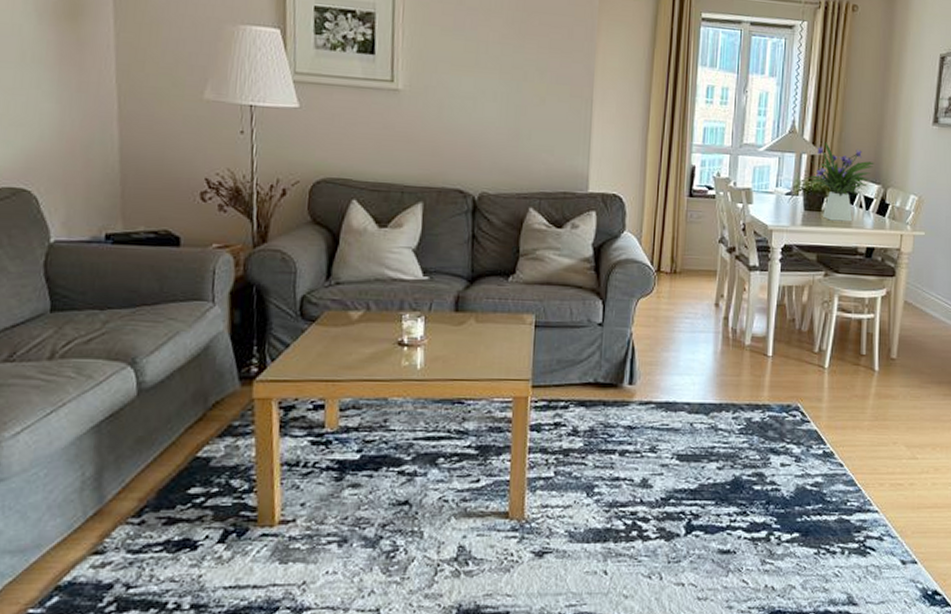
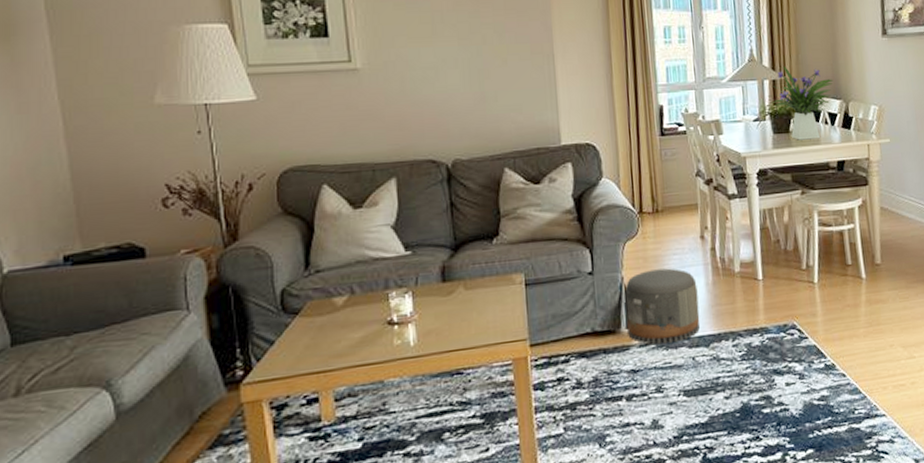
pouf: none [629,330,705,406] -> present [624,268,700,345]

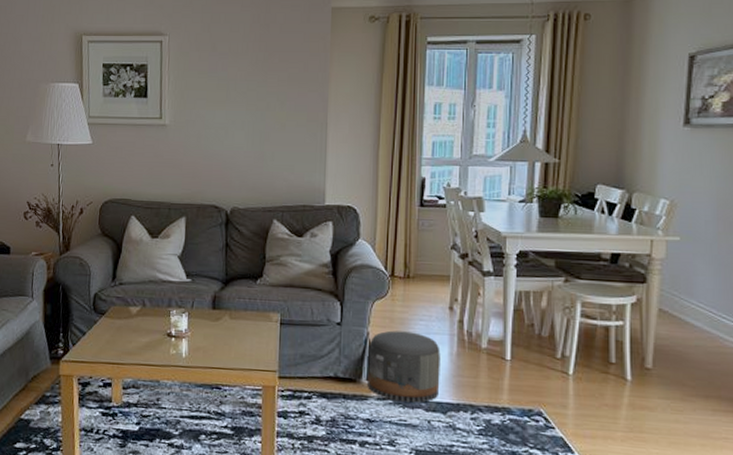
flower arrangement: present [767,66,833,140] -> none [537,149,617,228]

